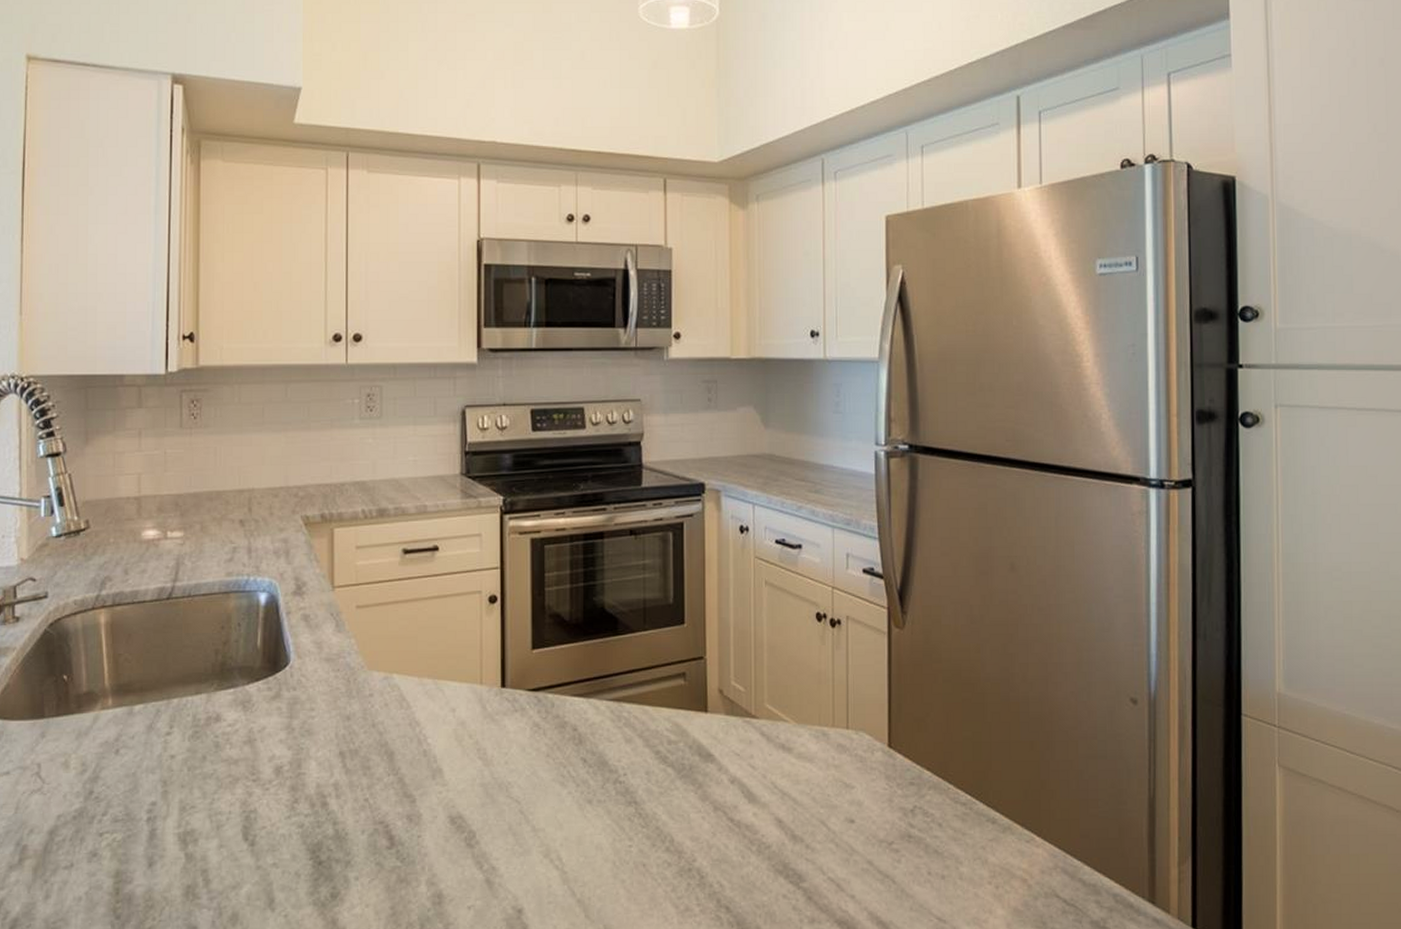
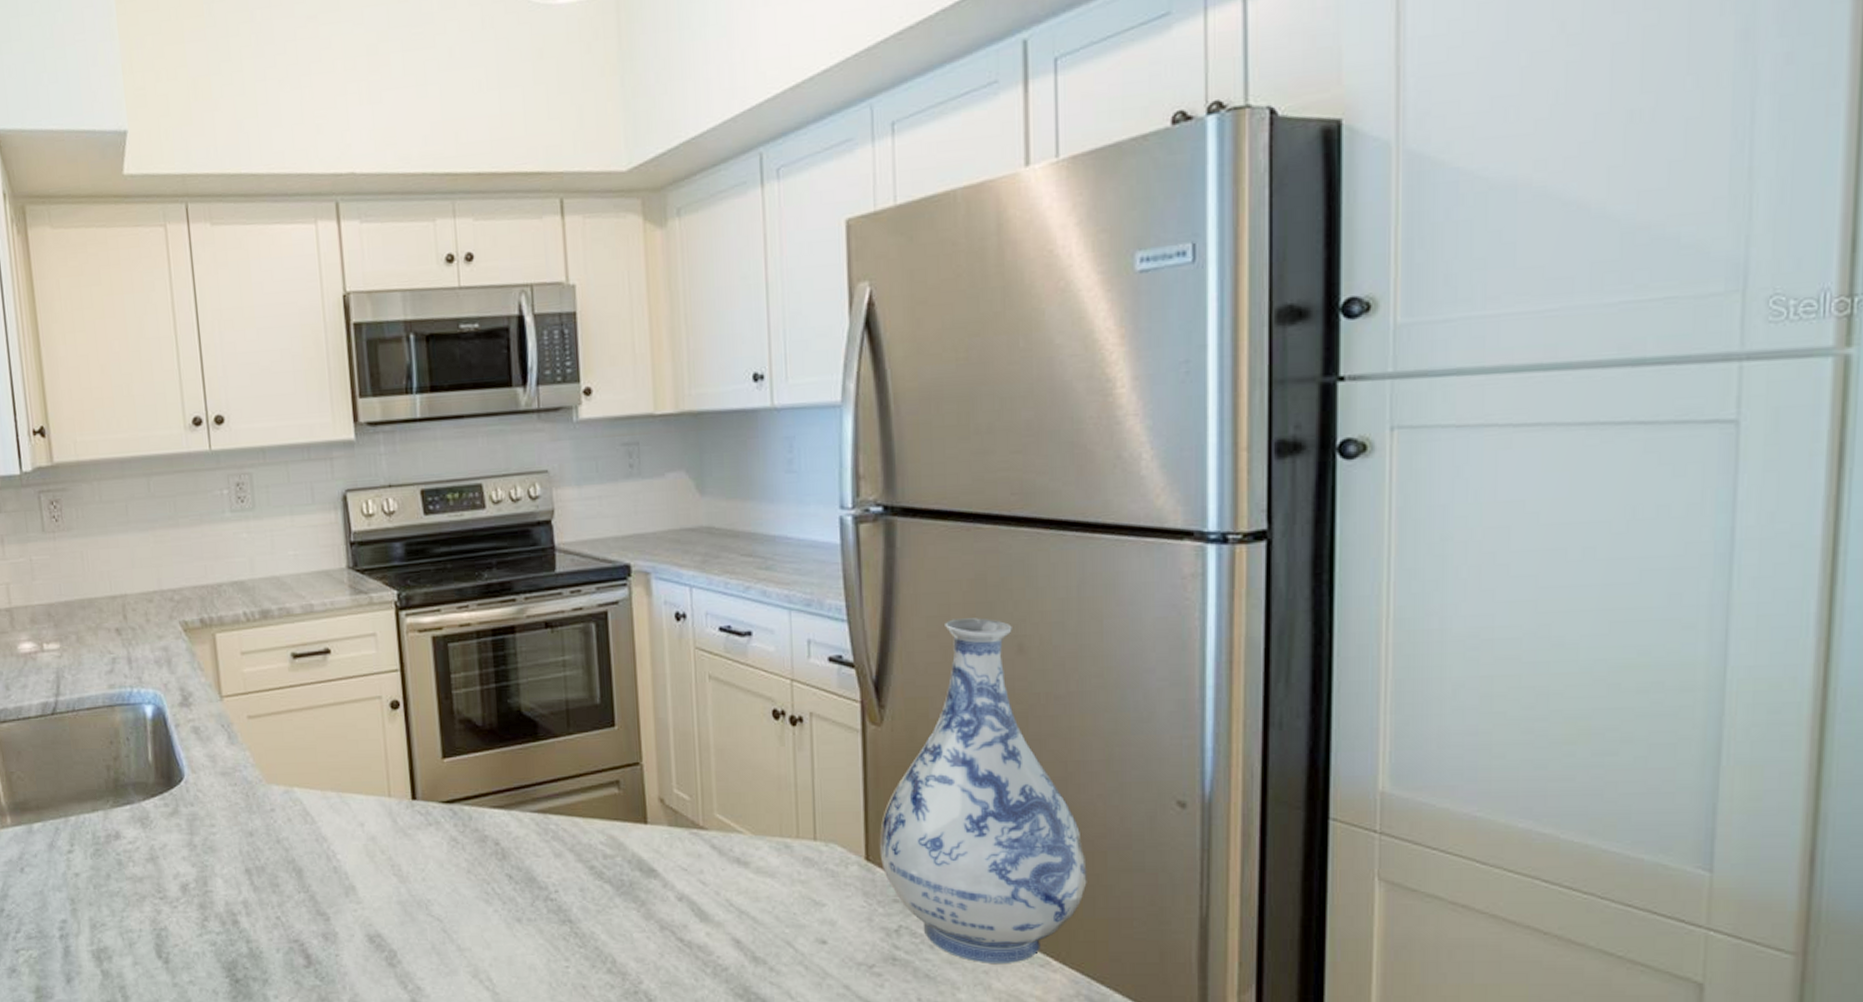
vase: none [899,540,1063,841] -> present [879,618,1087,965]

